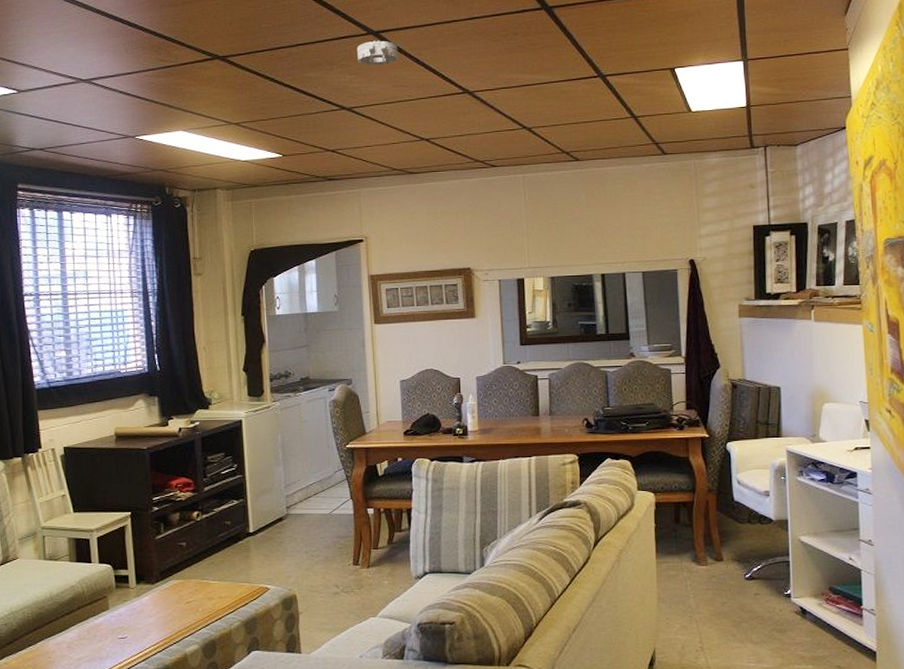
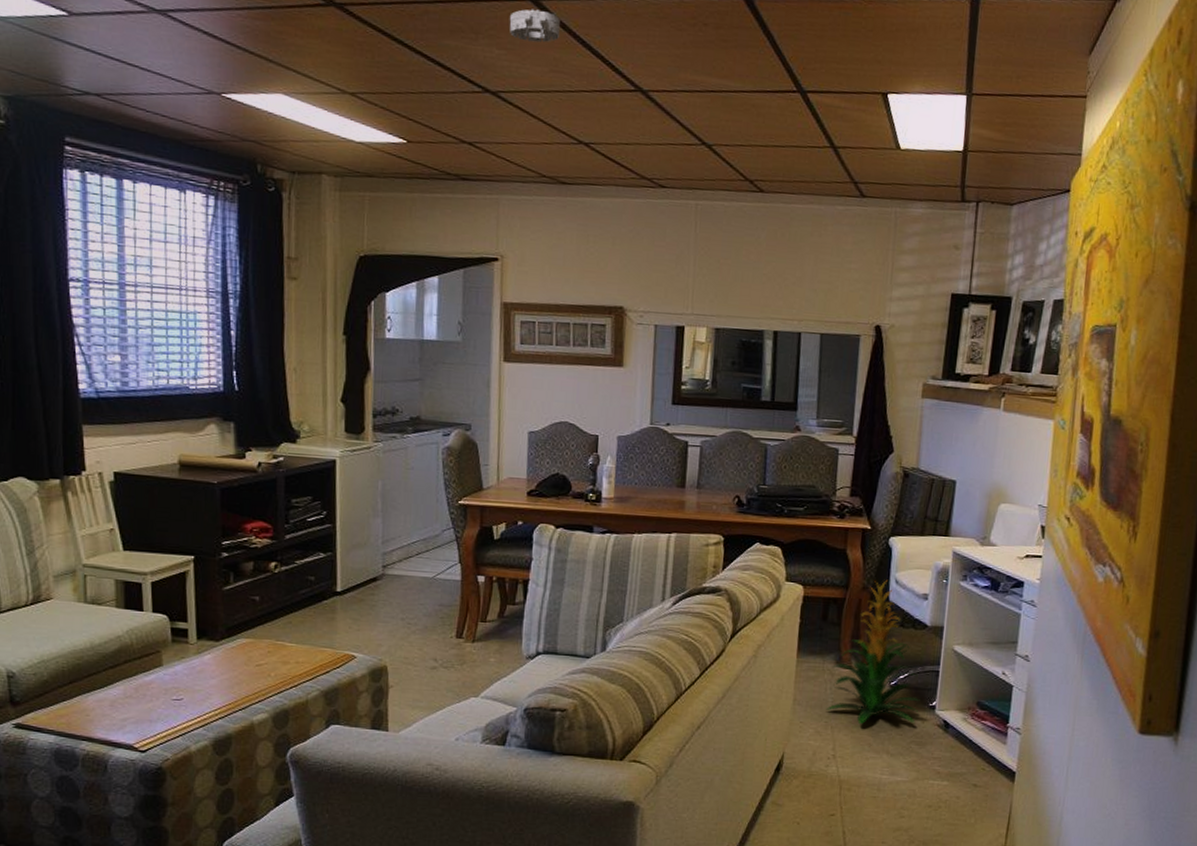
indoor plant: none [689,481,775,617] -> present [826,579,920,725]

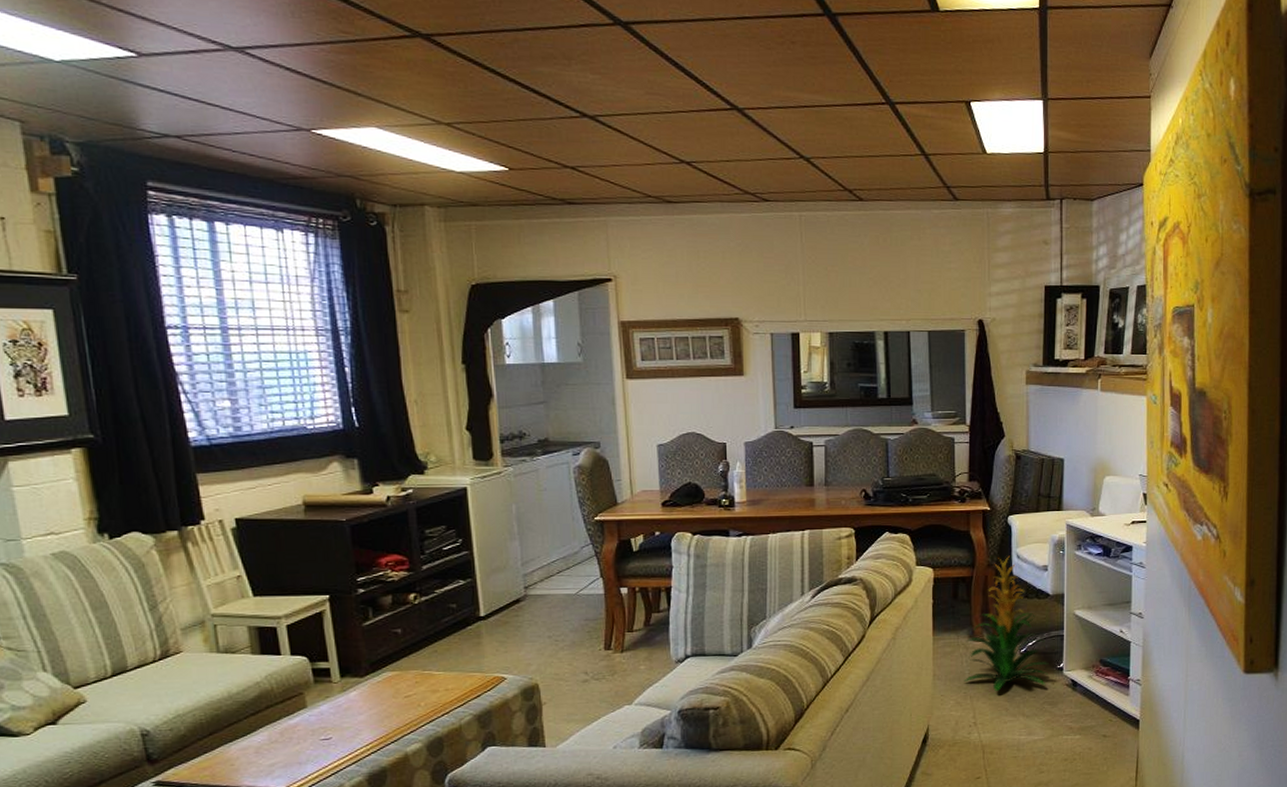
smoke detector: present [509,9,560,43] -> none [600,33,652,66]

